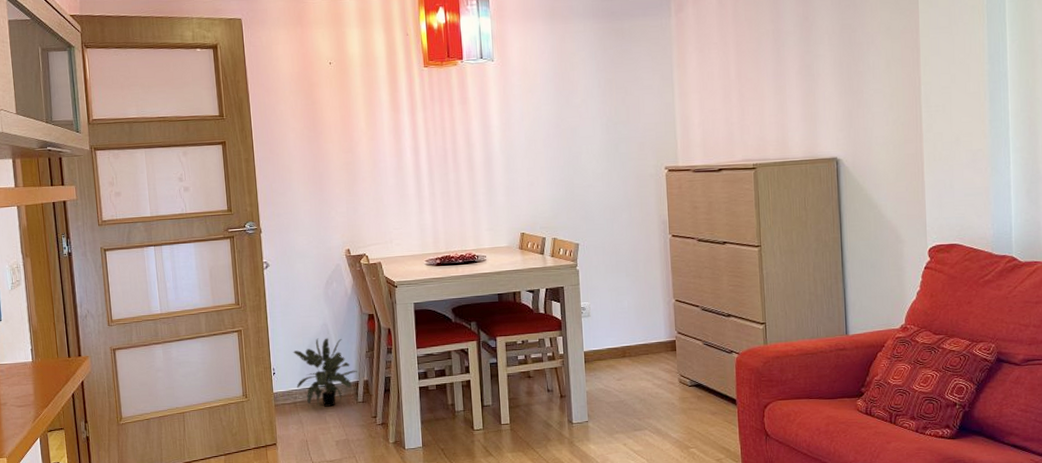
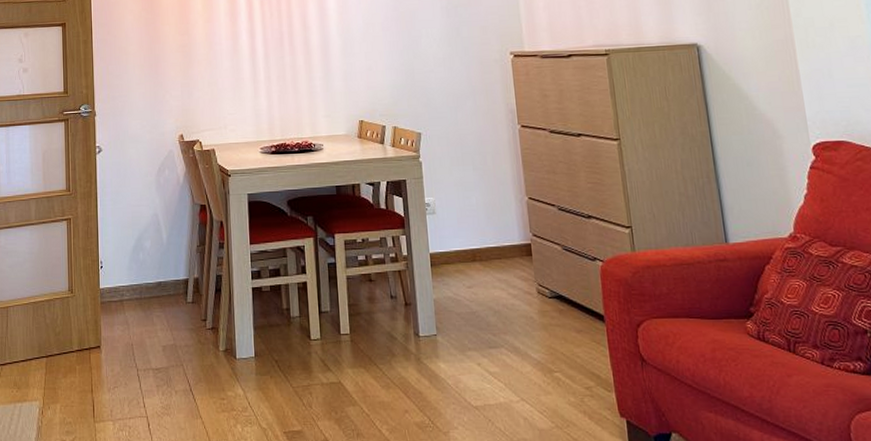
potted plant: present [292,338,357,407] -> none [121,229,188,306]

